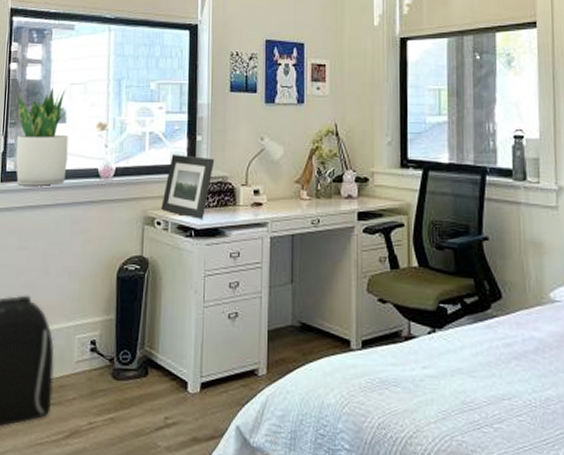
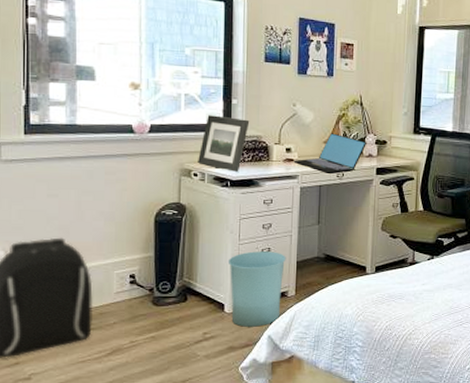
planter: present [16,88,69,186] -> none [37,46,99,139]
waste bin: none [191,316,256,414] -> present [227,251,286,327]
laptop: none [262,170,345,220] -> present [293,133,366,174]

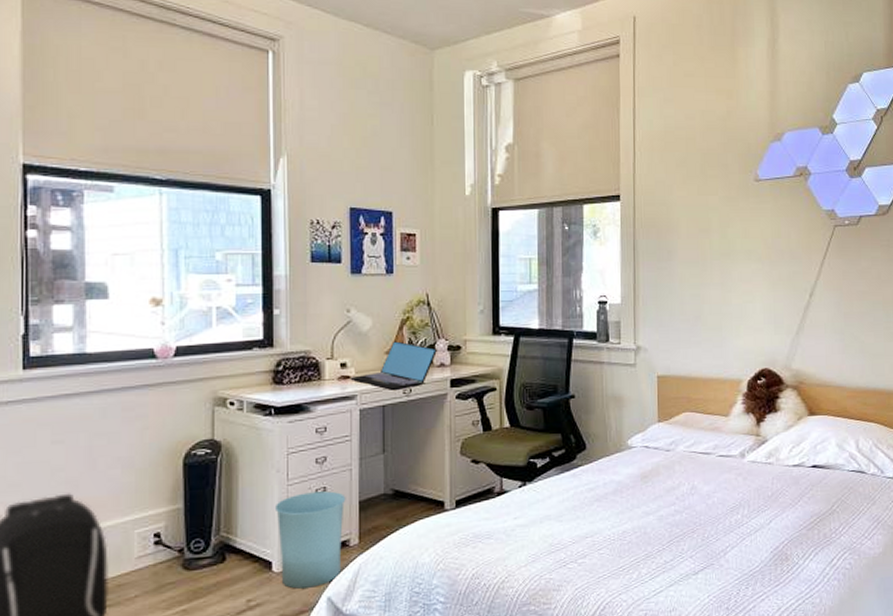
picture frame: present [198,115,250,172] -> none [234,330,296,396]

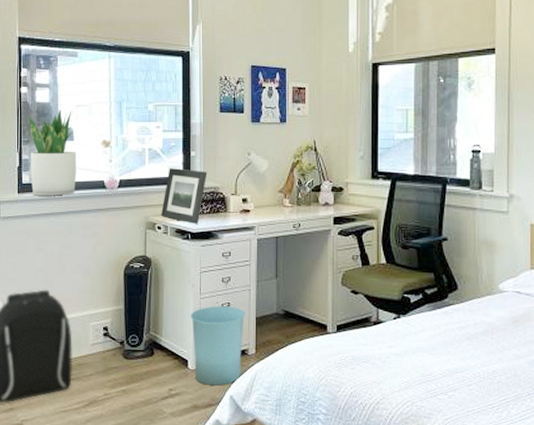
planter: none [38,259,113,372] -> present [28,109,77,196]
picture frame: none [234,330,296,396] -> present [161,168,208,224]
laptop: present [350,341,437,390] -> none [250,181,322,224]

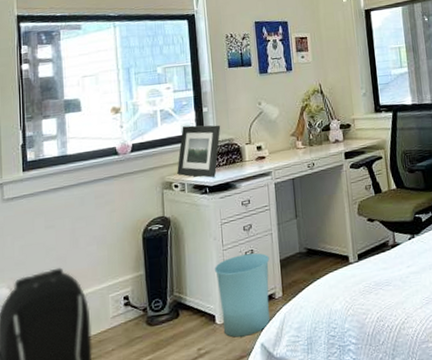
planter: present [28,109,77,196] -> none [30,82,86,172]

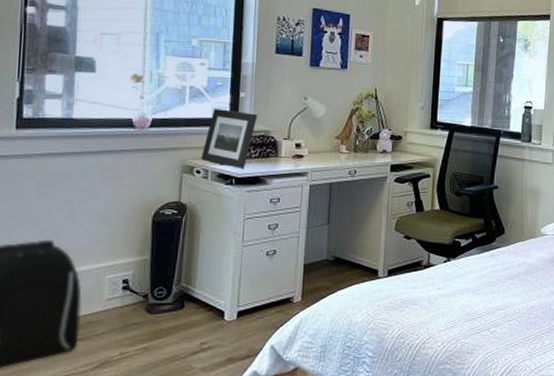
waste bin: present [214,253,270,338] -> none [229,254,293,336]

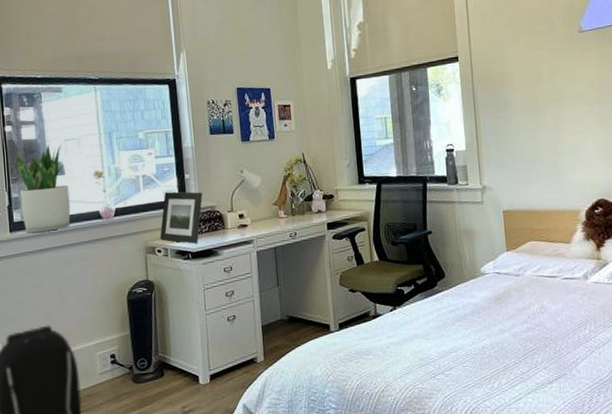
planter: none [34,36,98,134] -> present [14,145,71,233]

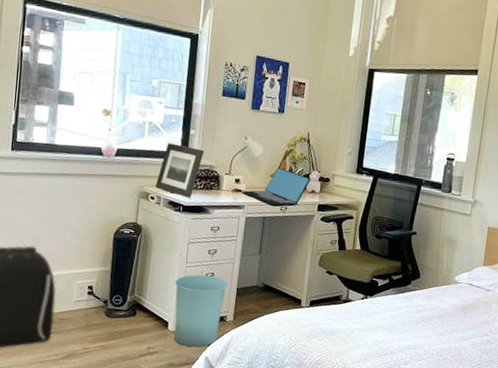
planter: present [14,145,71,233] -> none [26,73,76,158]
waste bin: none [197,318,252,398] -> present [173,274,228,347]
laptop: none [247,194,314,235] -> present [241,167,311,207]

